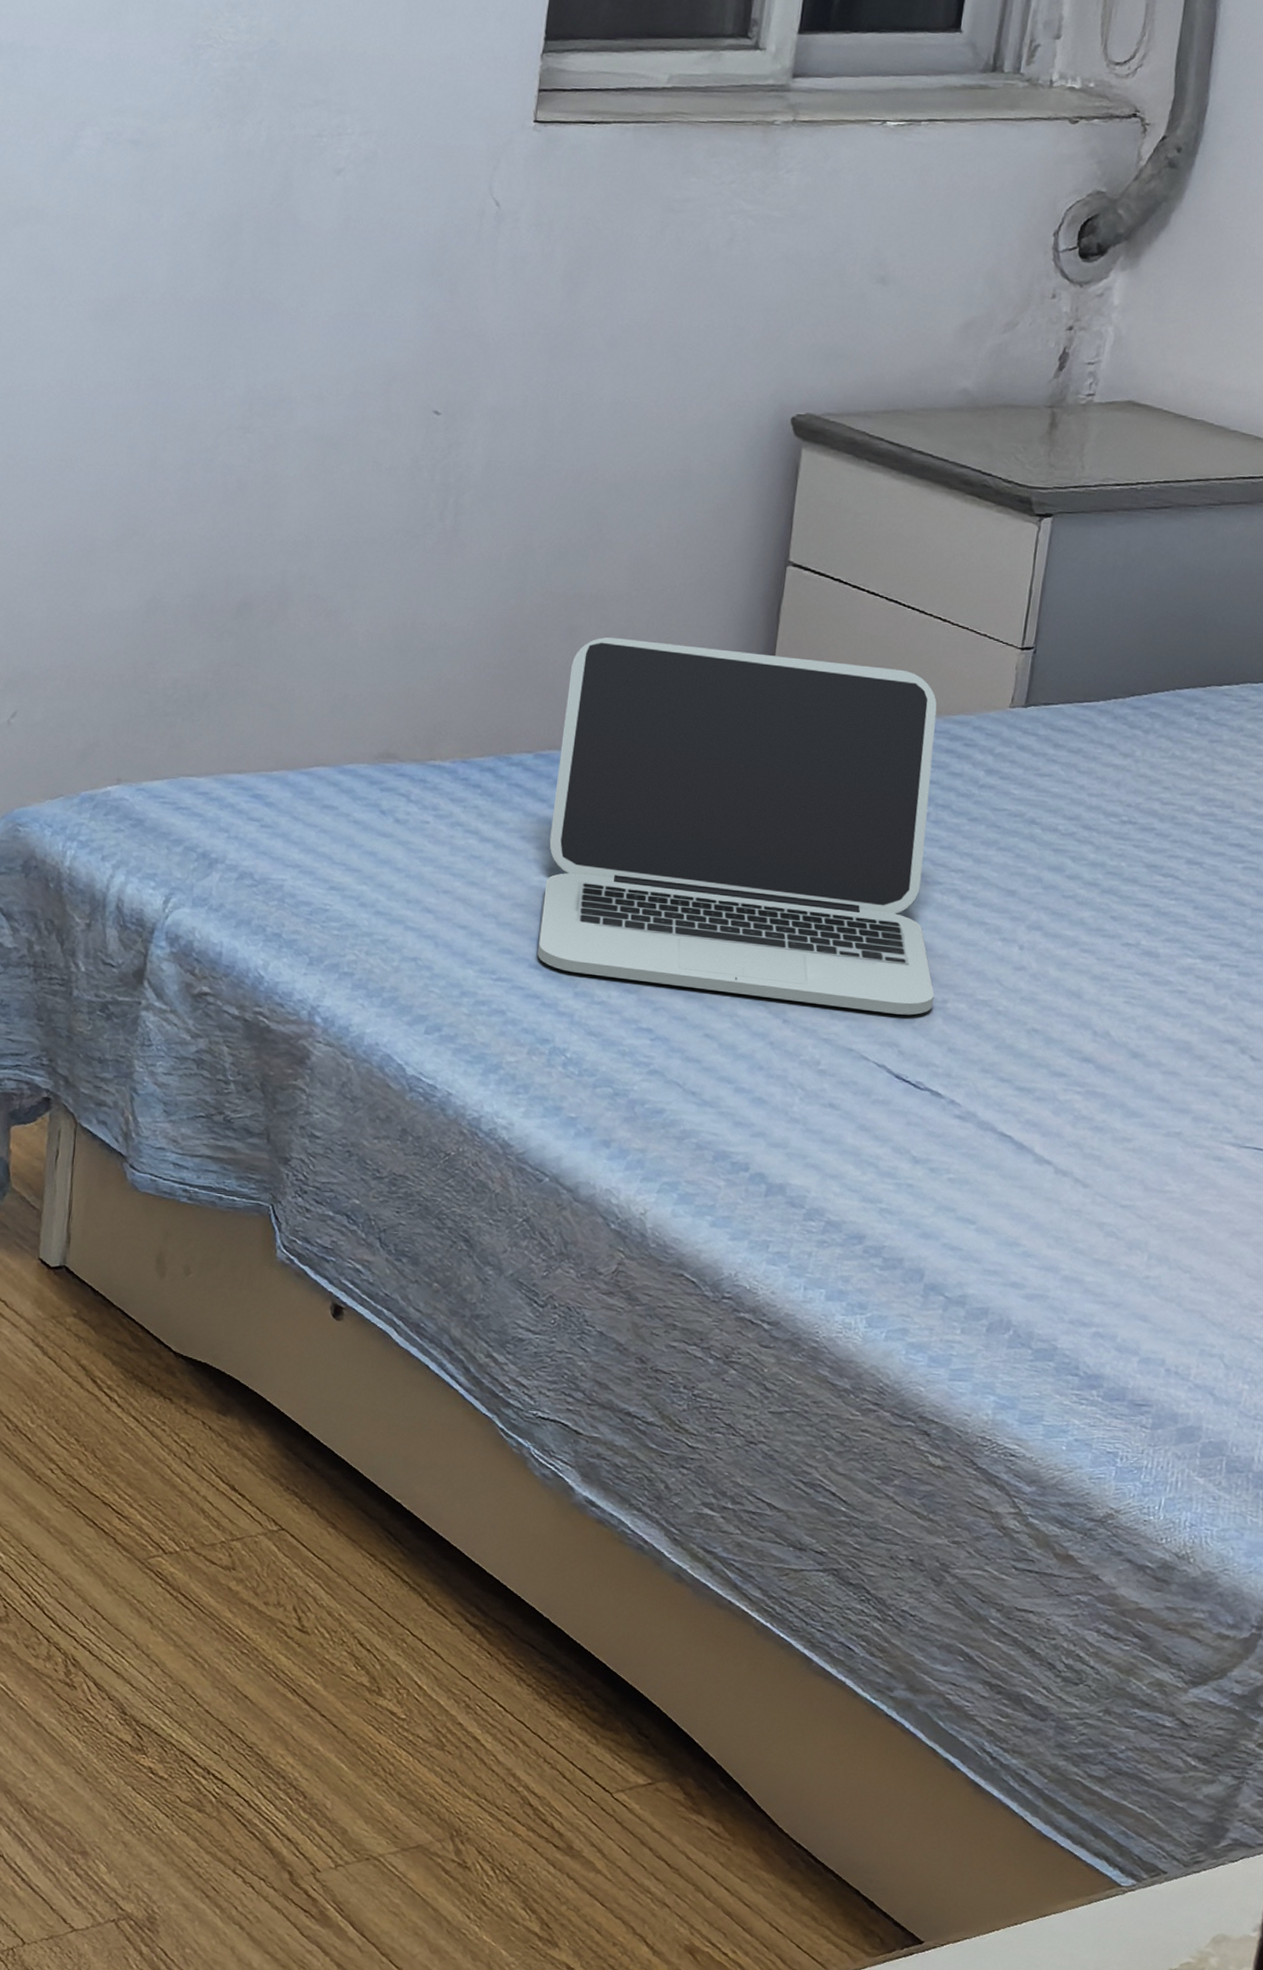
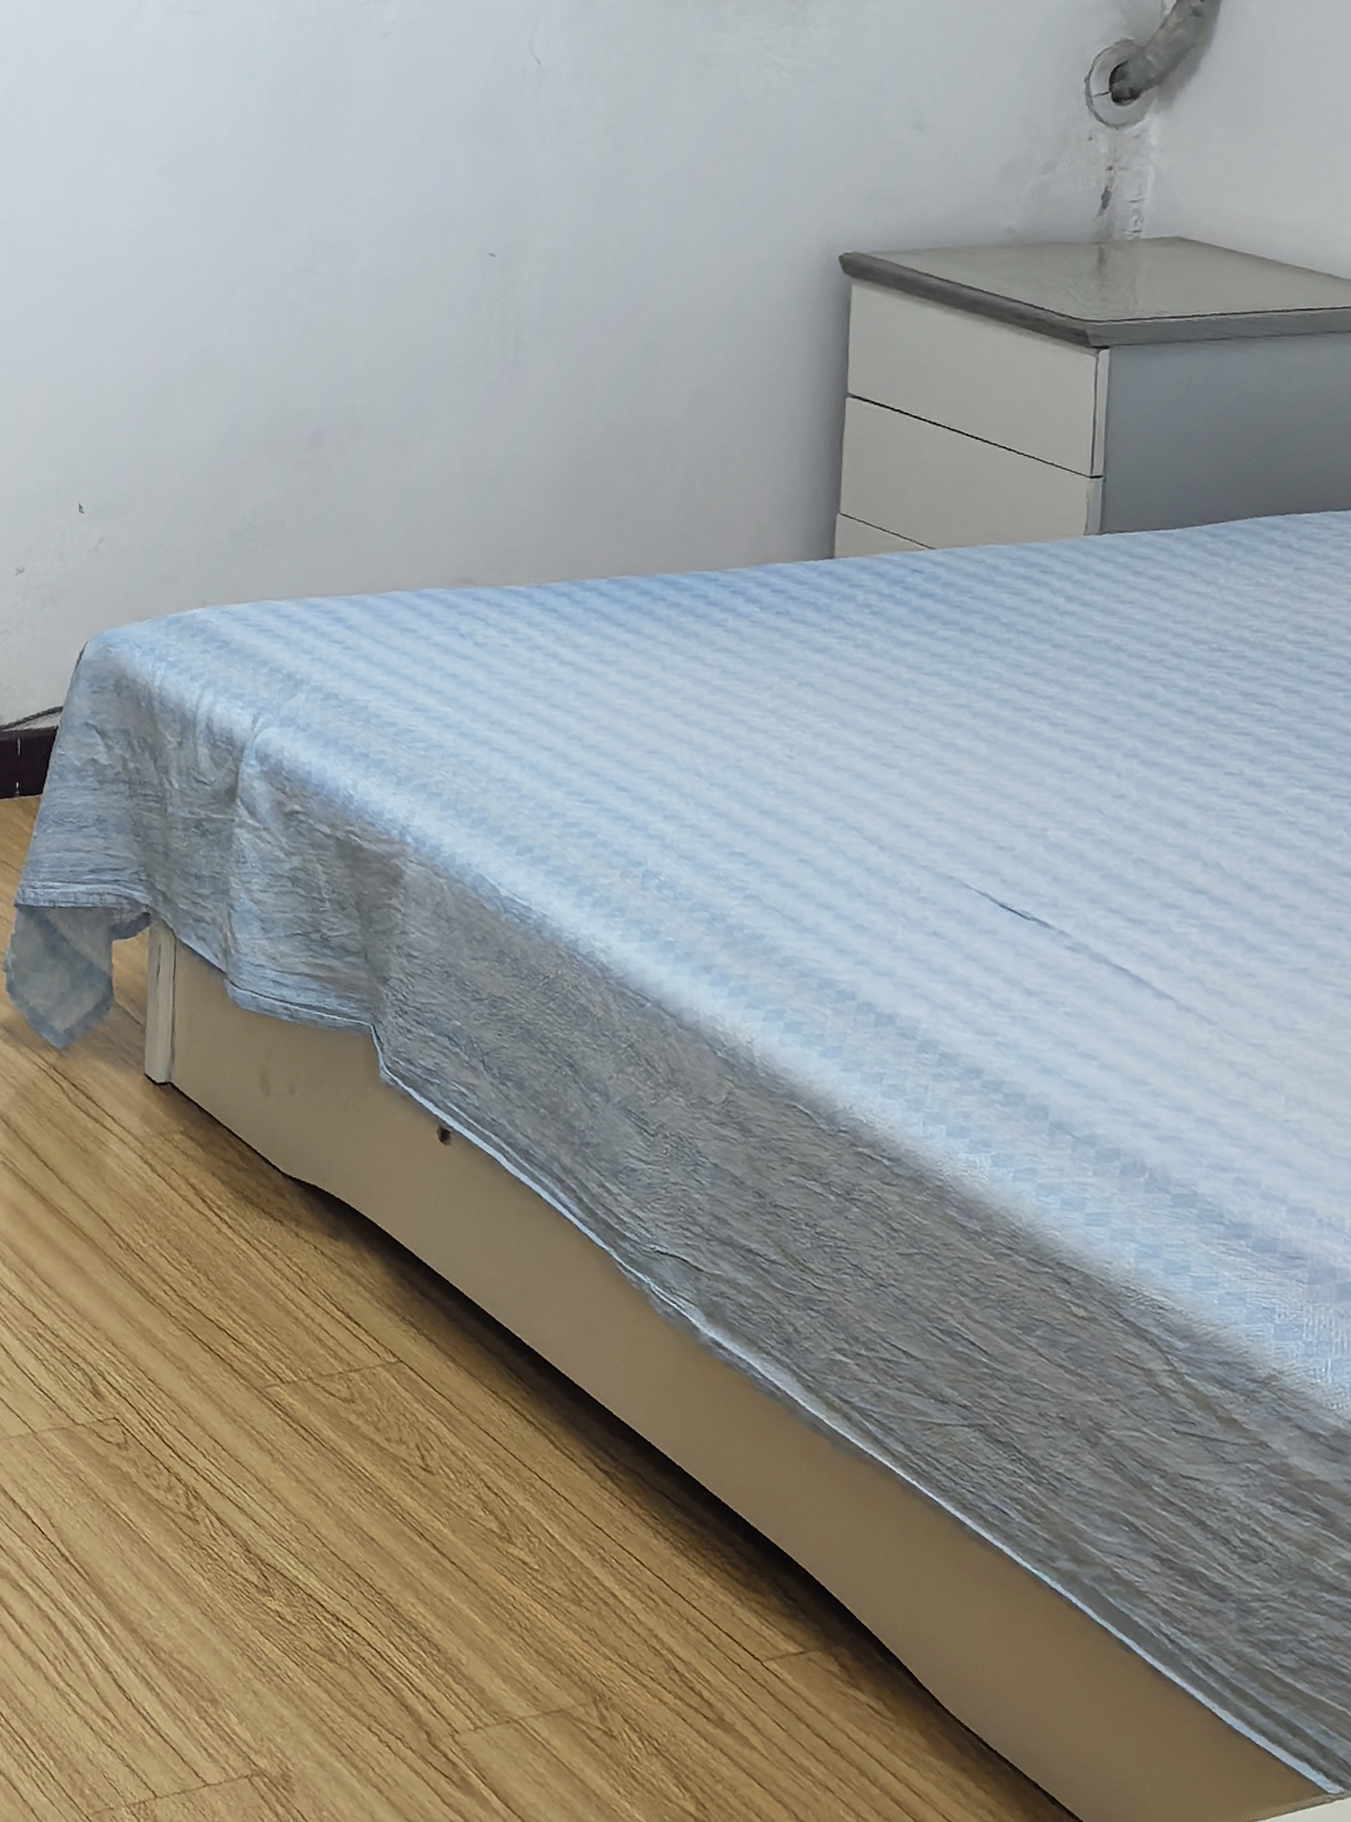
laptop: present [537,637,937,1015] -> none [624,466,1033,843]

